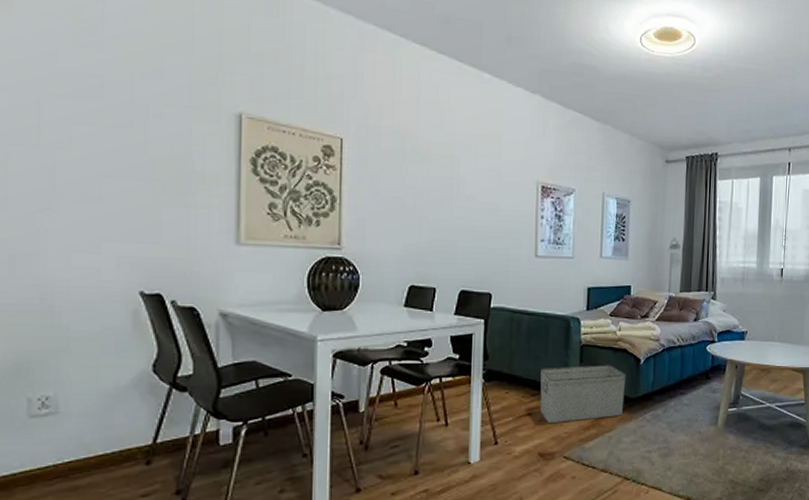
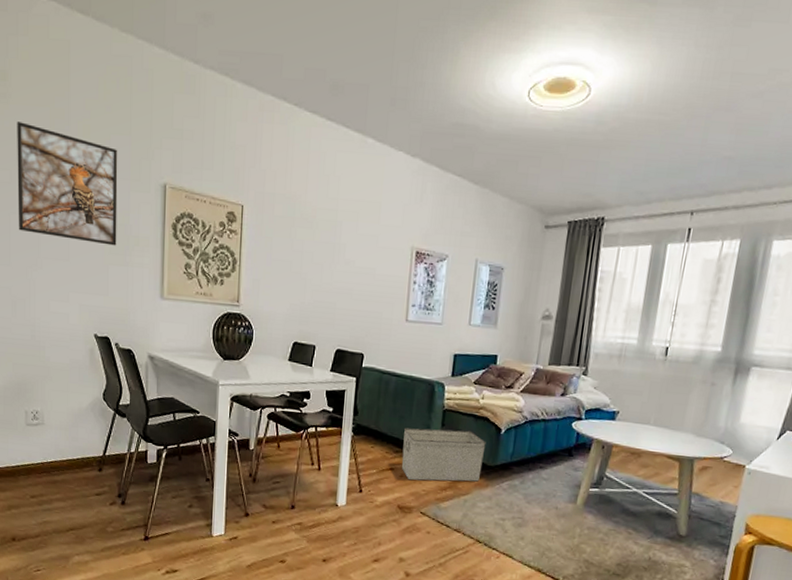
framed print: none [21,34,175,184] -> present [17,122,118,246]

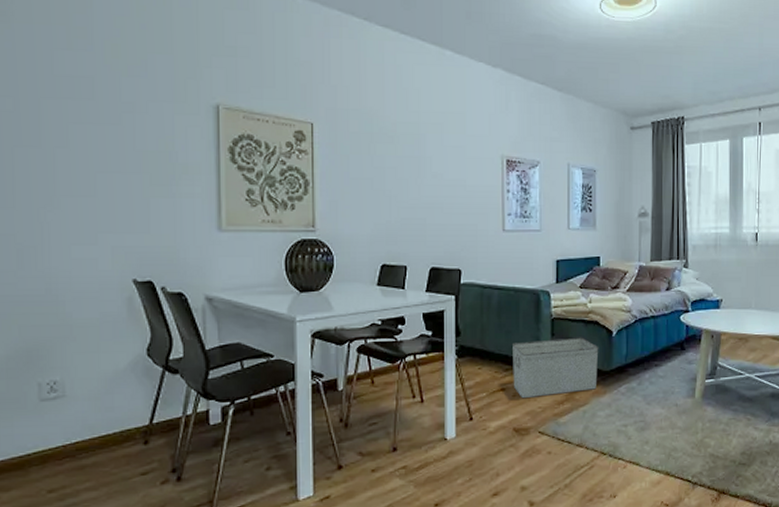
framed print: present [17,122,118,246] -> none [22,42,159,176]

